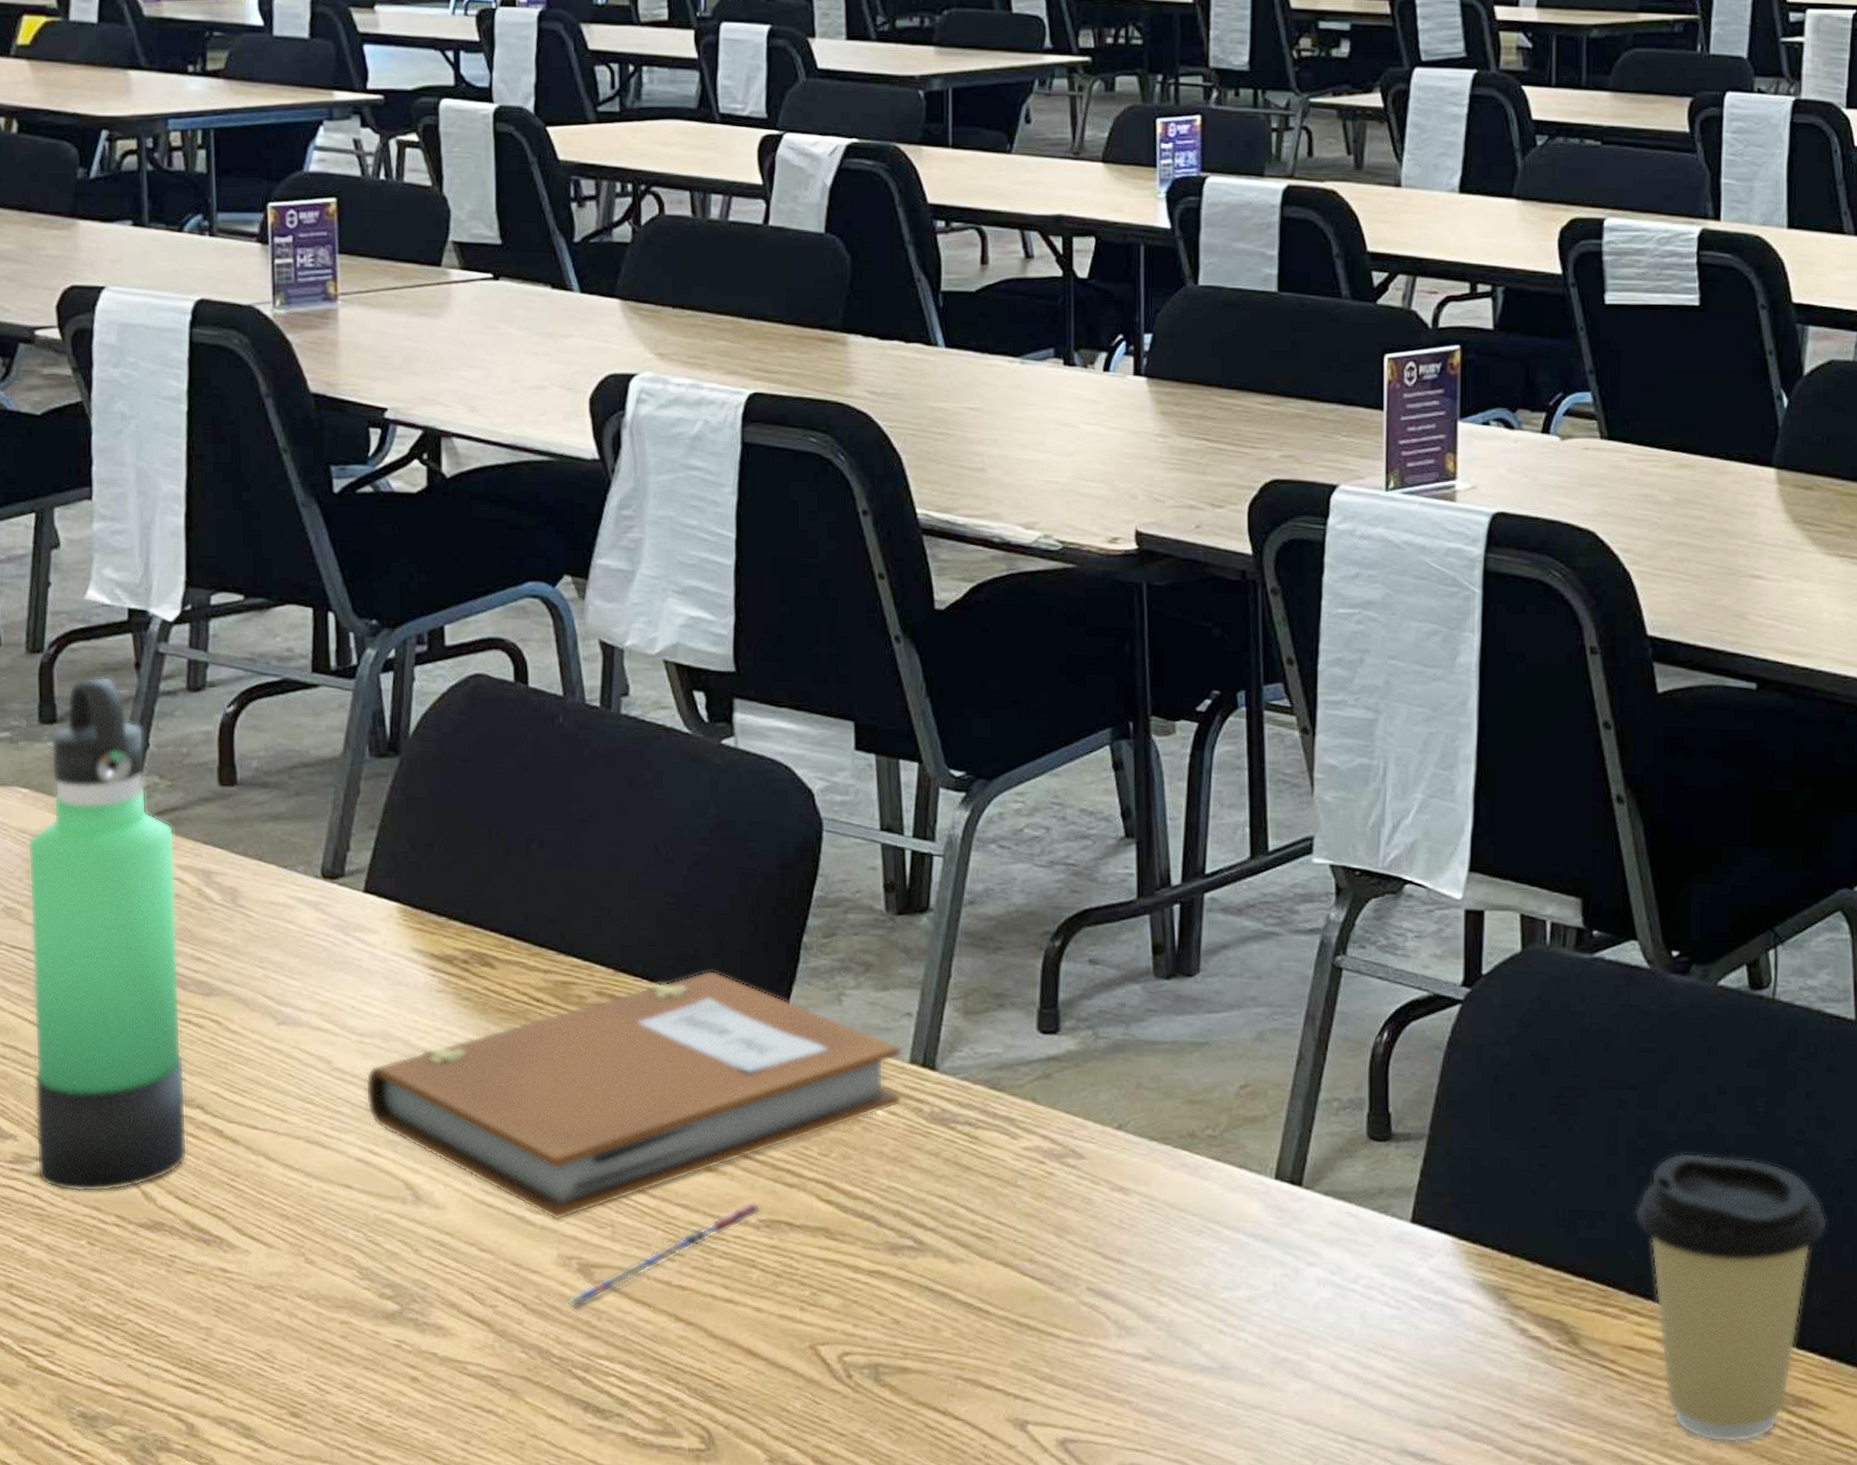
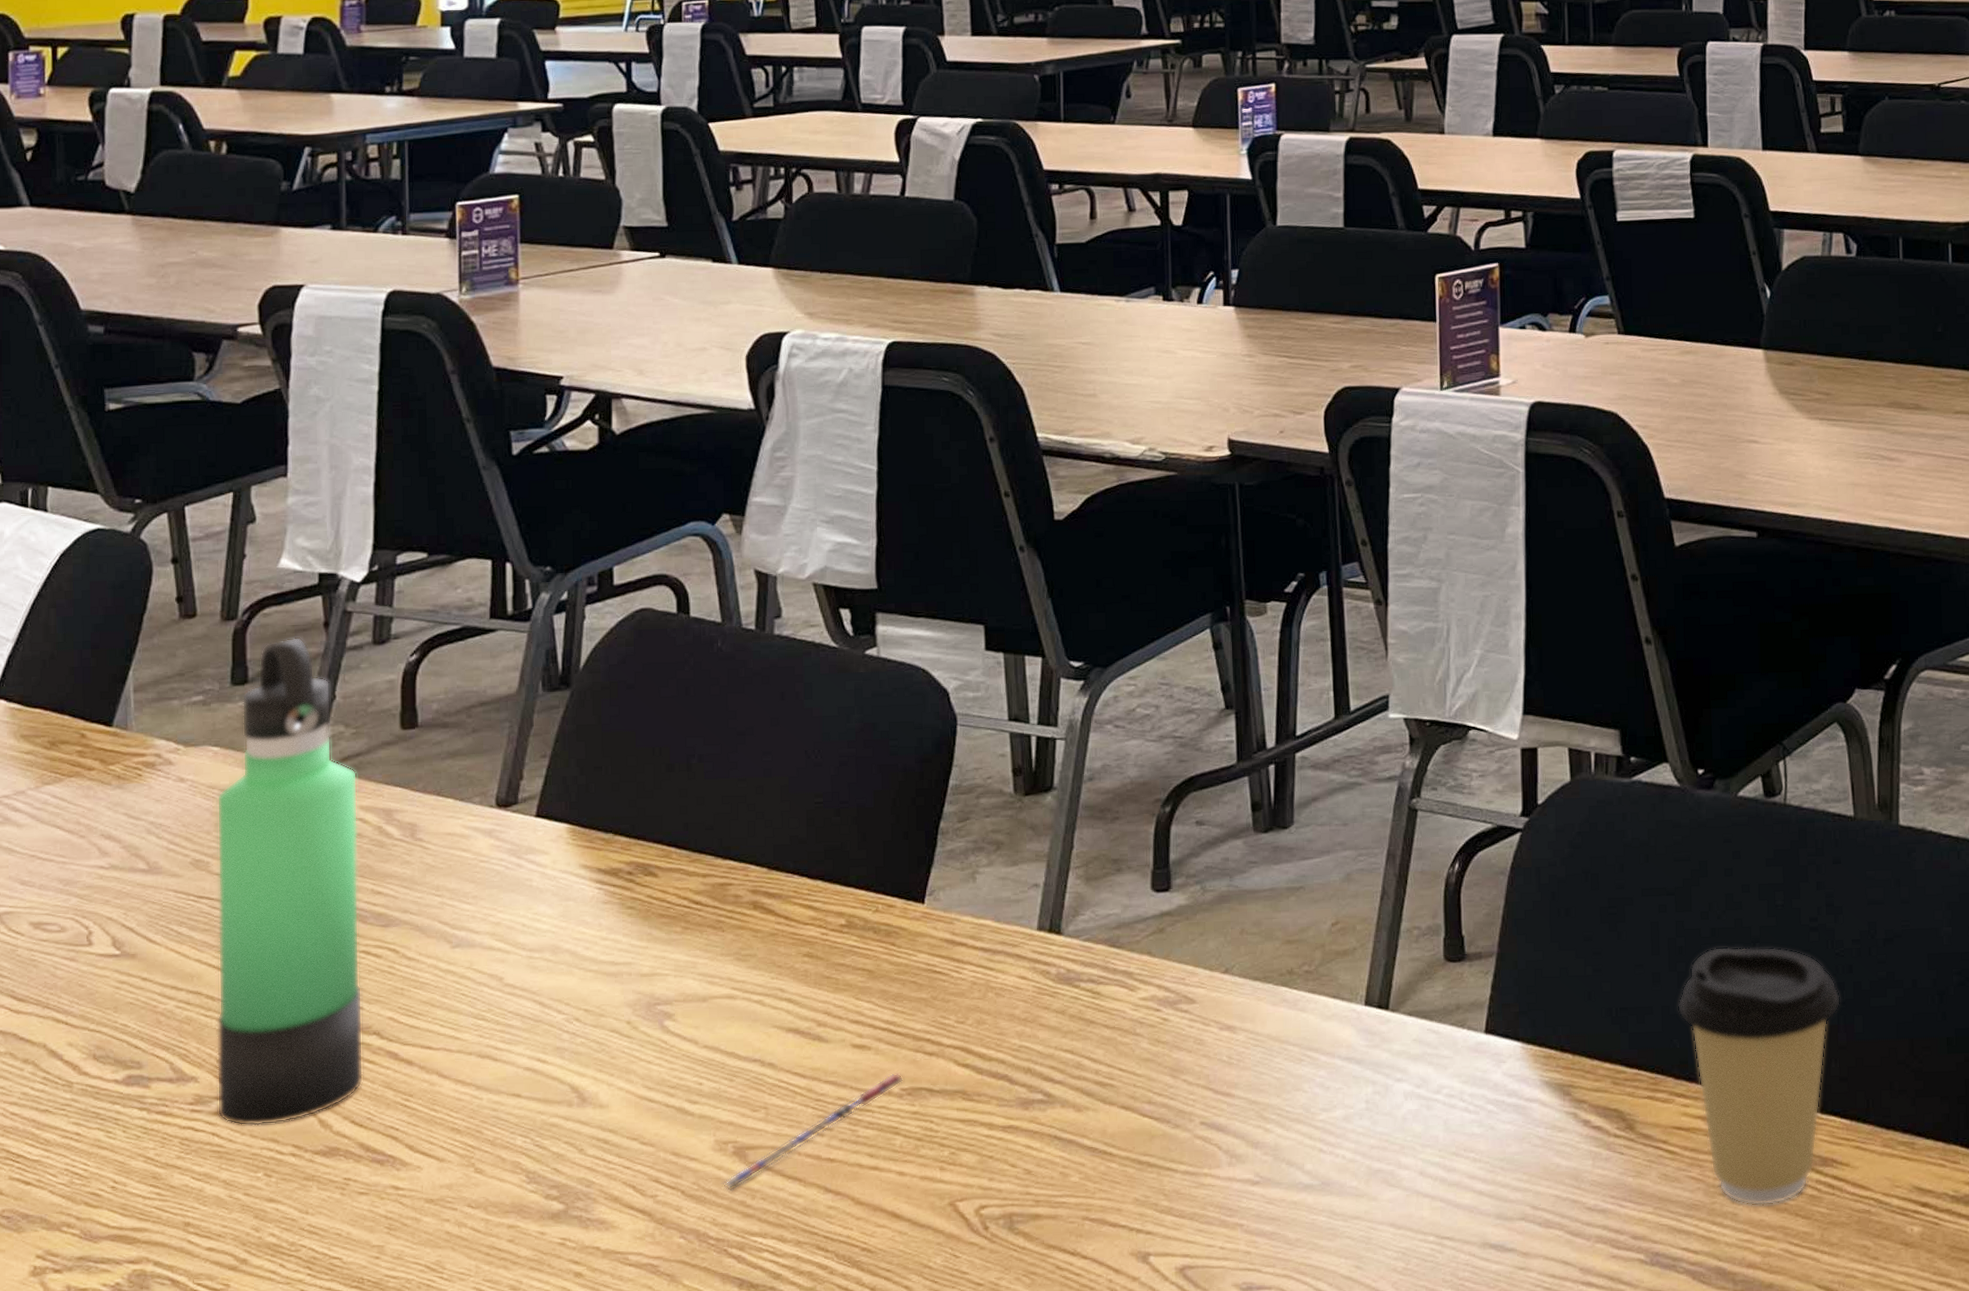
notebook: present [365,970,902,1220] -> none [534,861,1031,1108]

